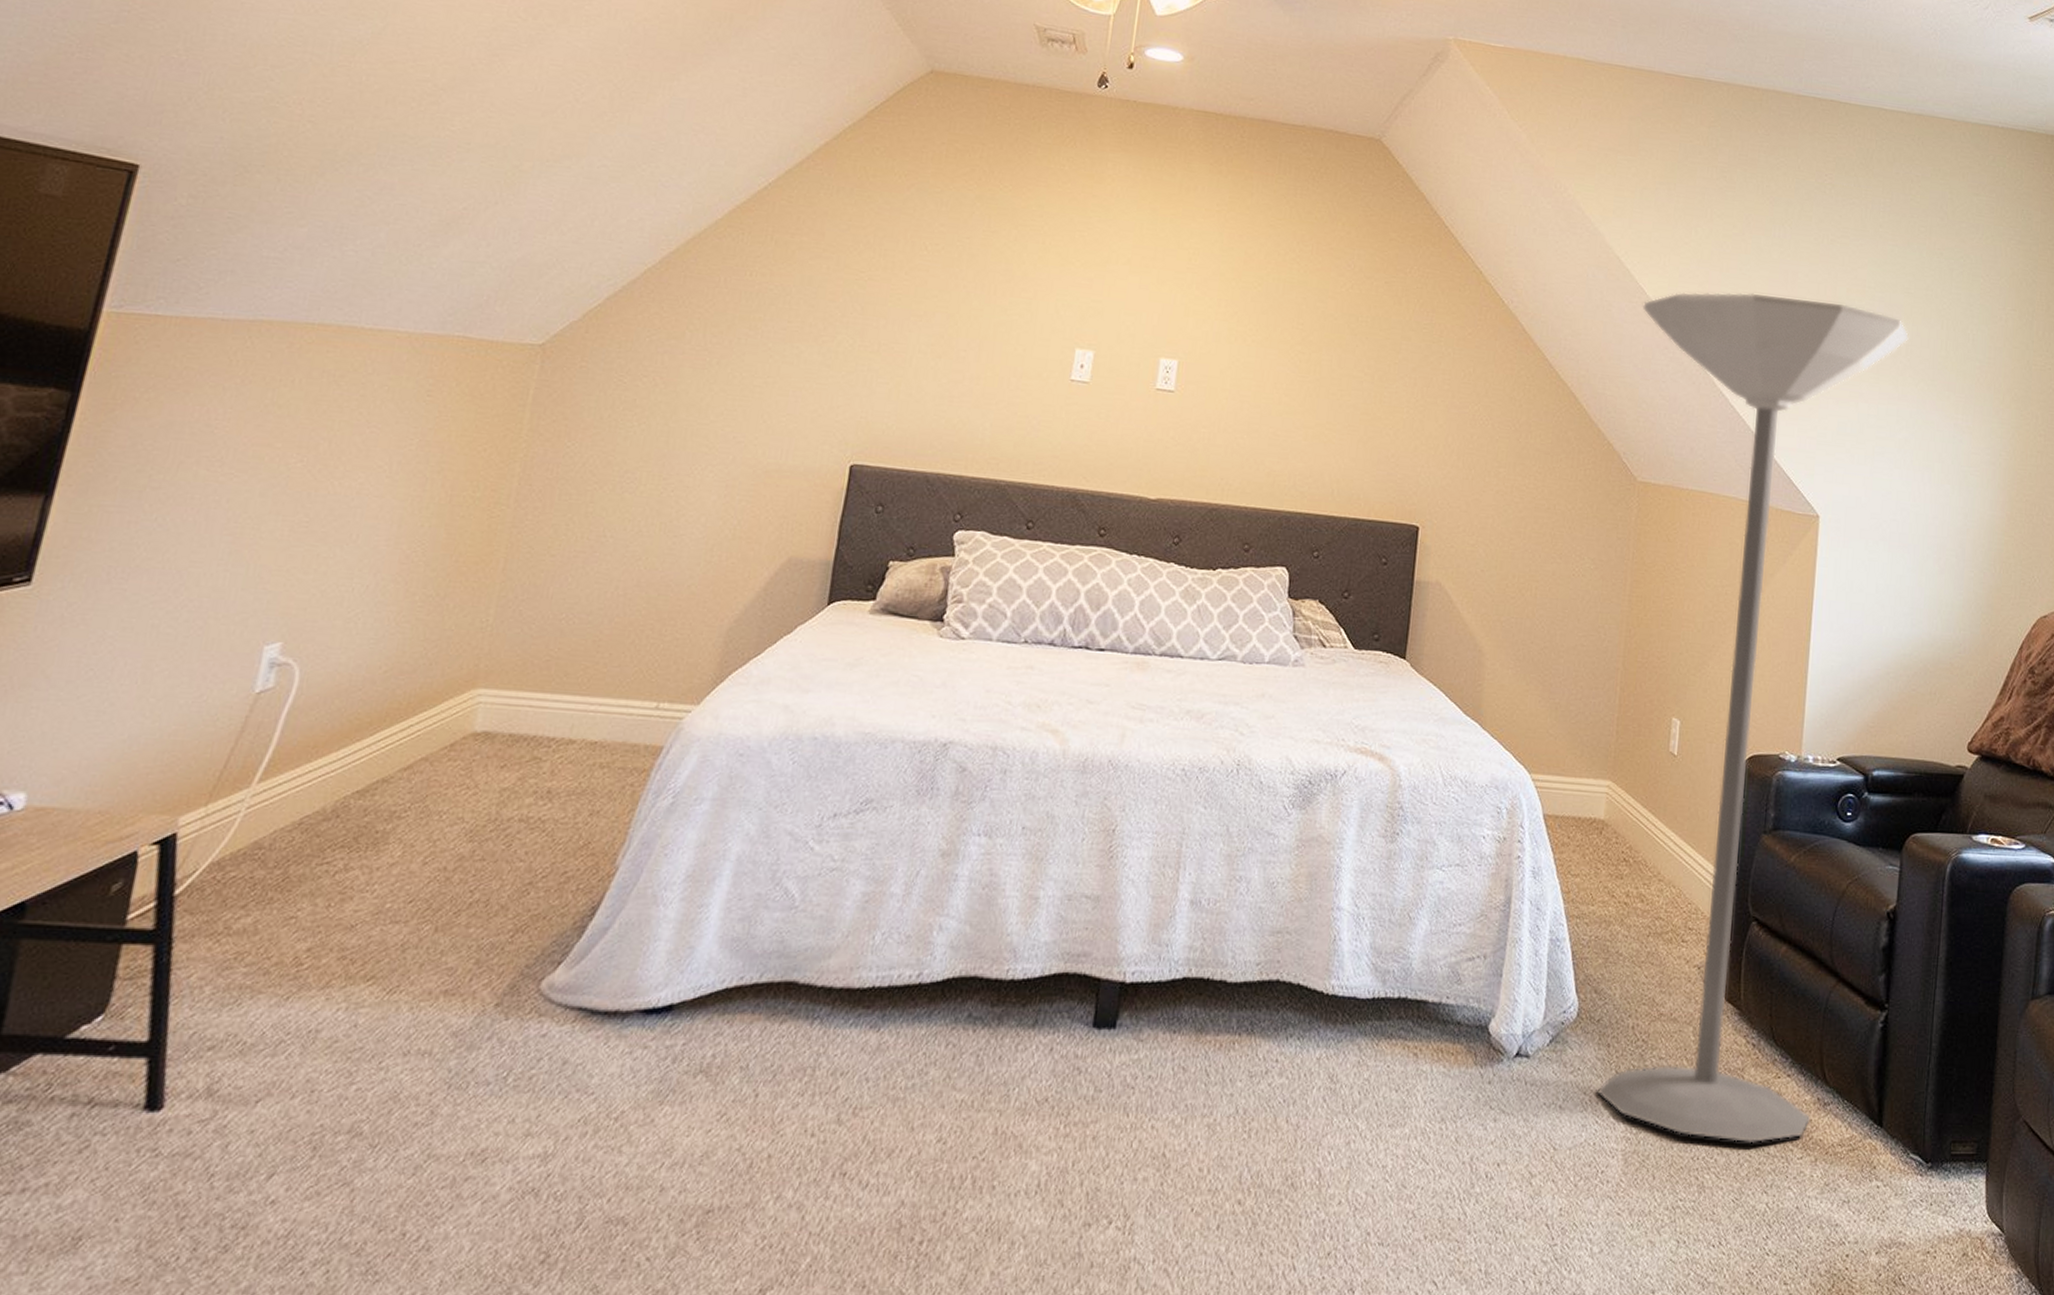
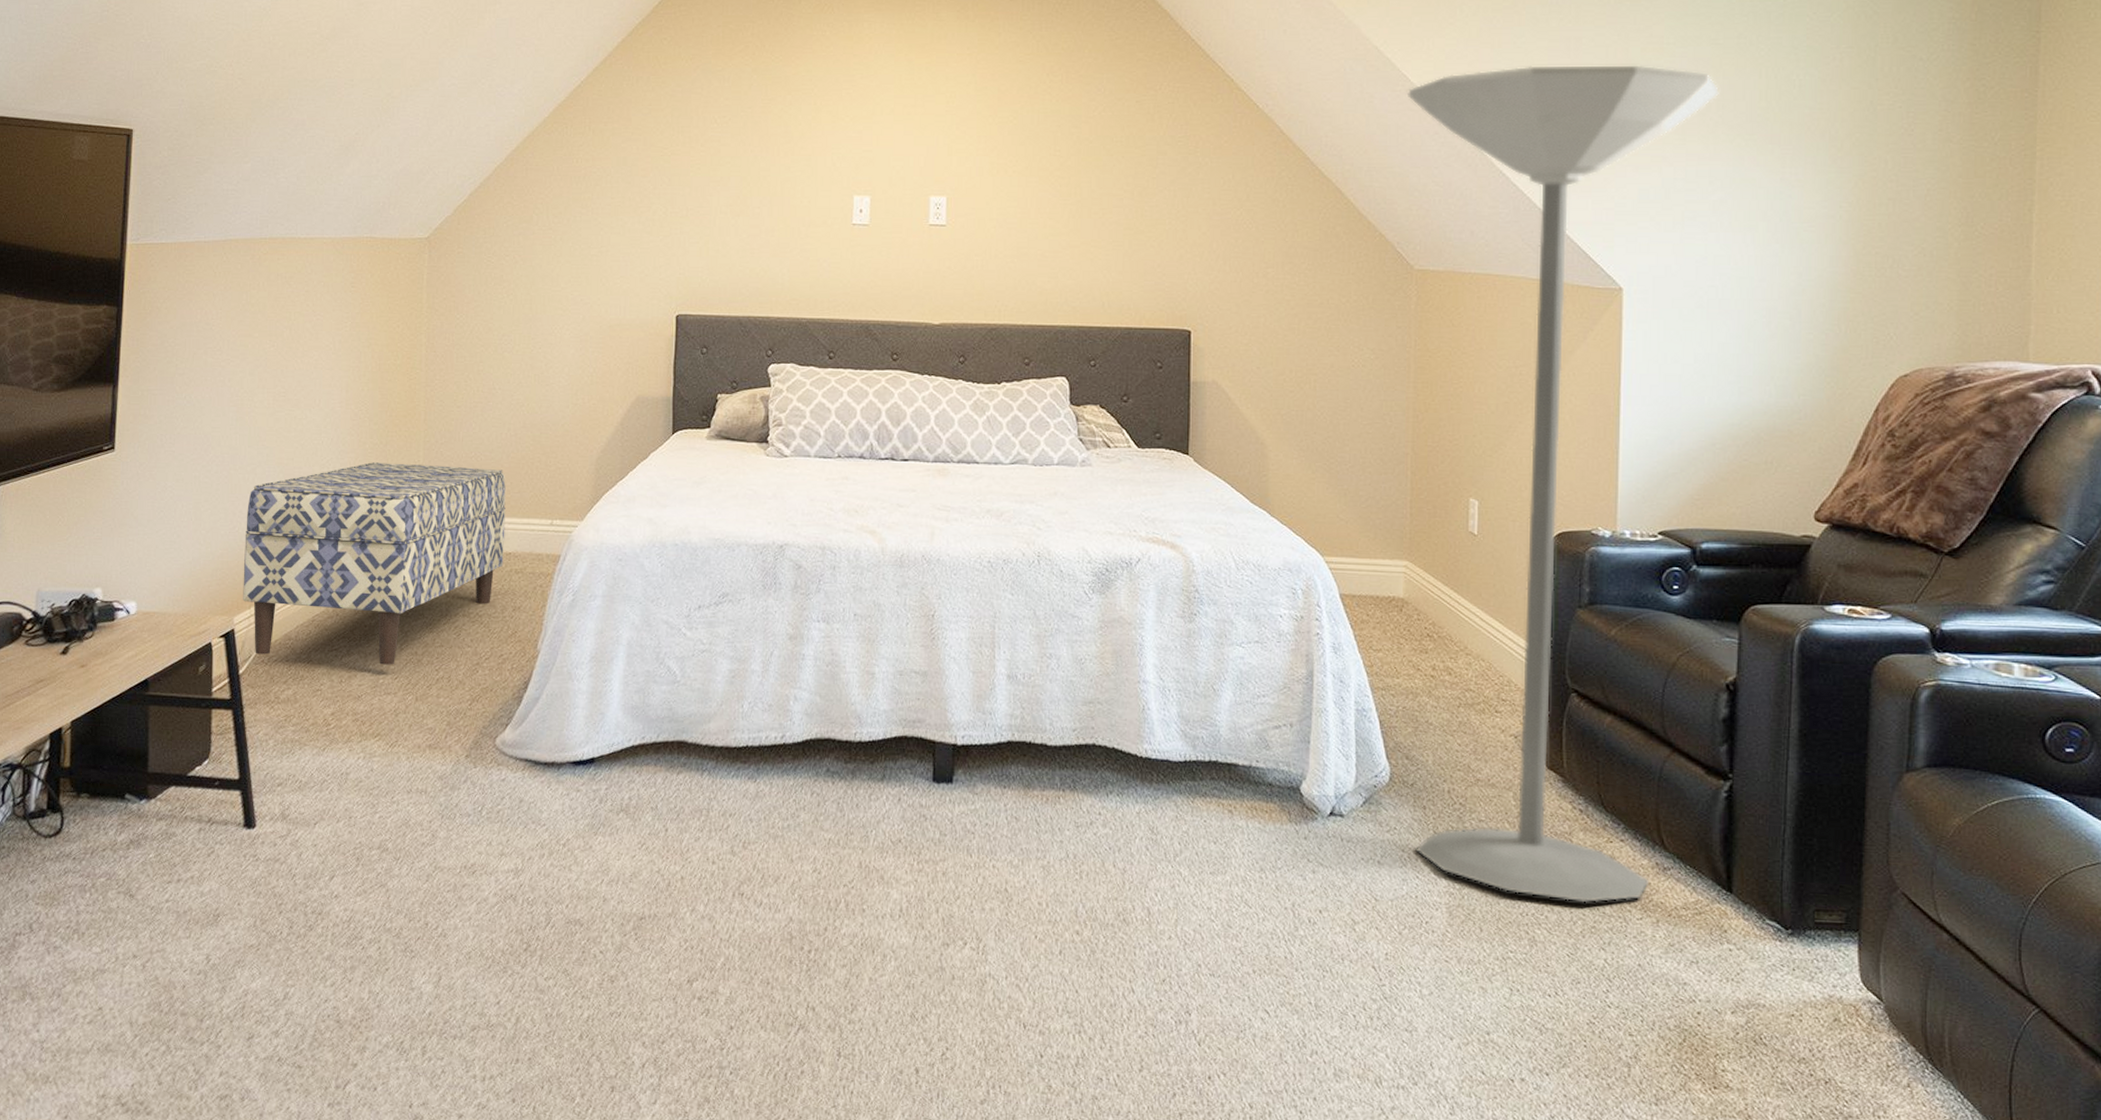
bench: none [197,619,604,884] -> present [243,462,506,665]

